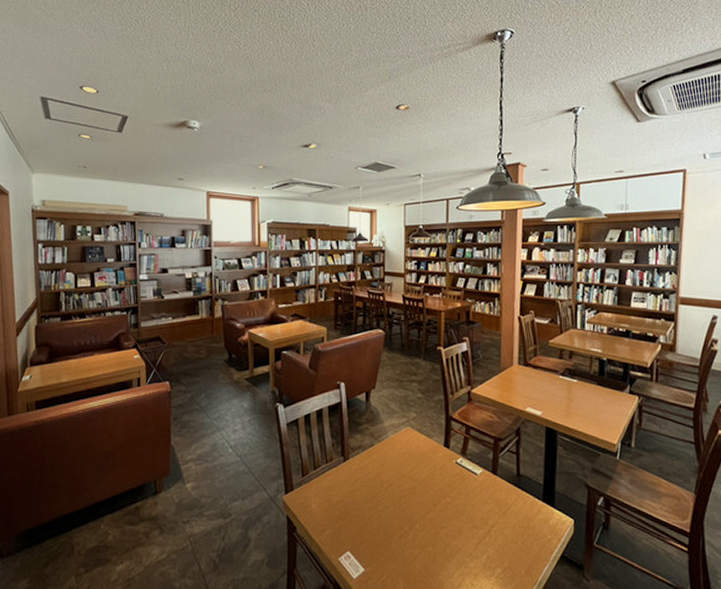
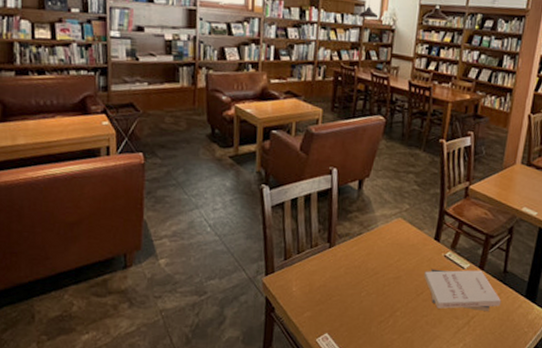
books: none [438,475,520,519] -> present [424,269,502,311]

